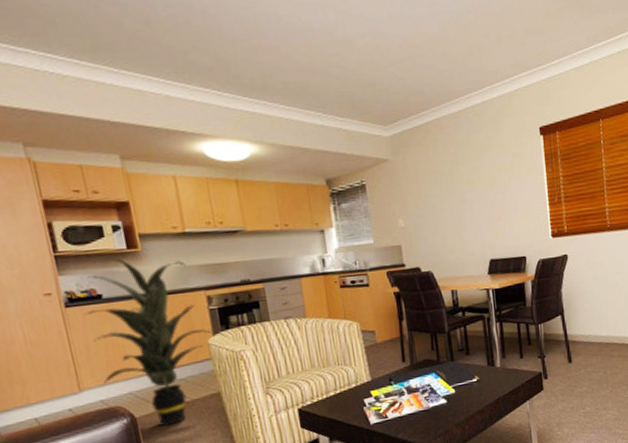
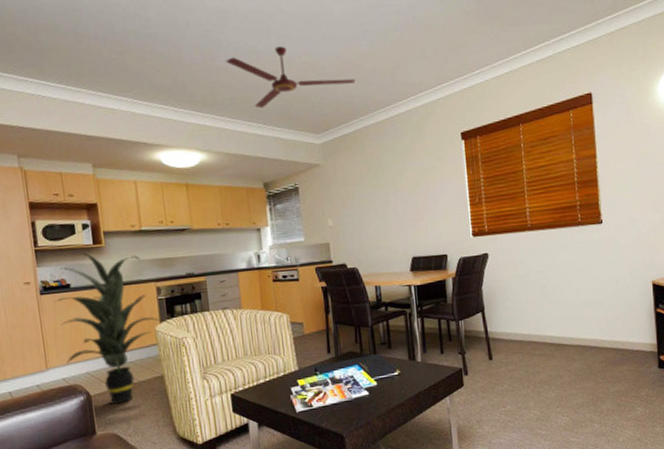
ceiling fan: none [275,24,426,95] -> present [225,46,356,109]

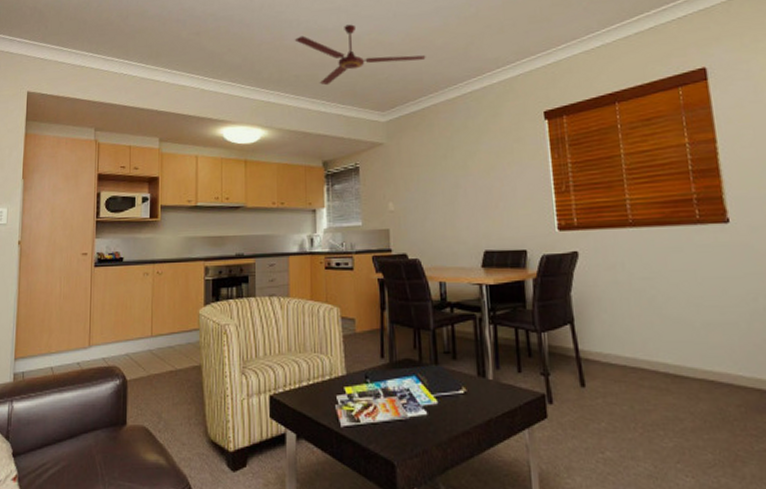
indoor plant: present [54,252,162,405] -> none [106,225,206,394]

